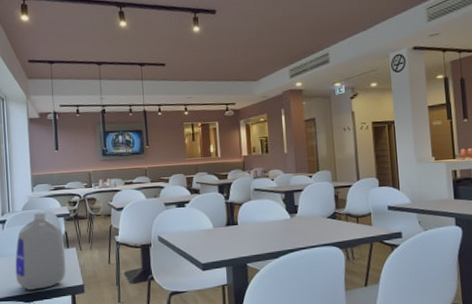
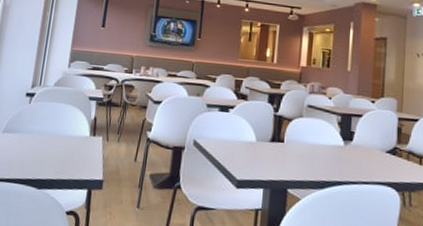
bottle: present [15,211,66,290] -> none [32,90,92,177]

